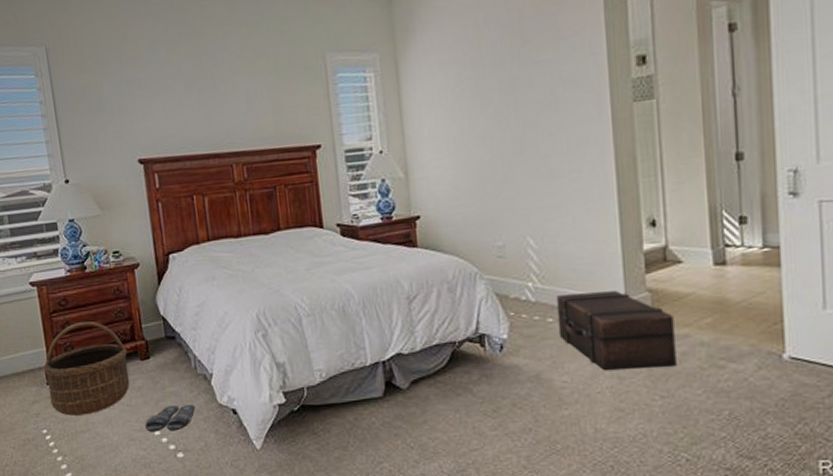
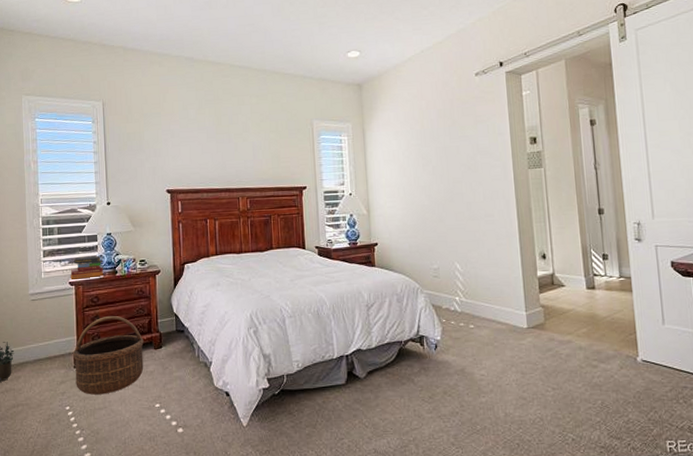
books: none [29,247,70,279] -> present [70,255,104,279]
slippers: present [145,404,195,432] -> none [153,387,196,410]
suitcase: present [556,291,677,370] -> none [476,306,563,366]

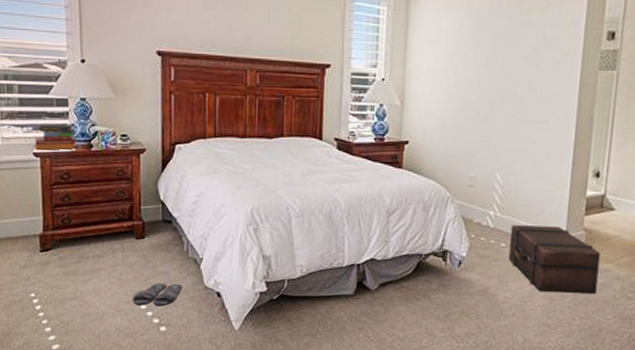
basket: present [72,315,144,395] -> none [38,196,123,284]
slippers: none [153,387,196,410] -> present [133,283,182,307]
suitcase: none [476,306,563,366] -> present [508,225,600,294]

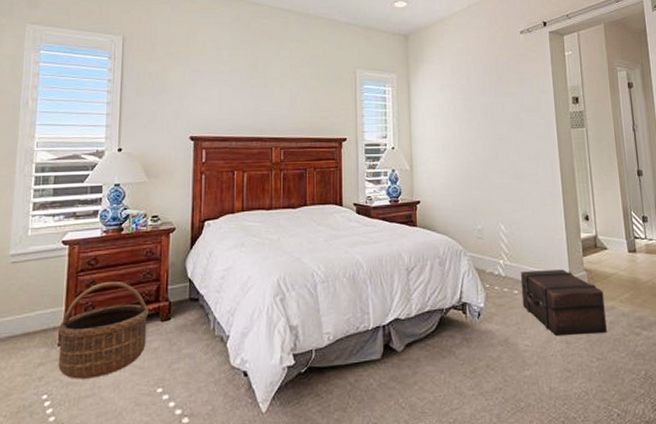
books: present [34,123,77,150] -> none [64,209,107,238]
basket: none [38,196,123,284] -> present [57,281,149,379]
slippers: present [133,283,182,307] -> none [154,366,208,396]

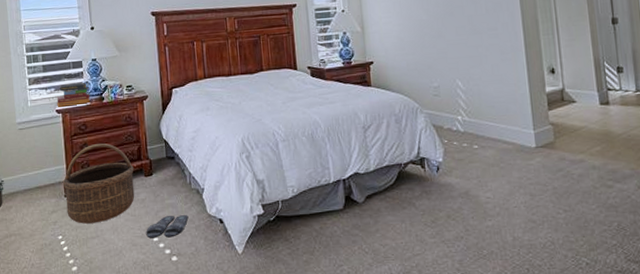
books: none [64,209,107,238] -> present [56,81,91,107]
slippers: none [154,366,208,396] -> present [146,214,189,238]
suitcase: present [520,269,607,335] -> none [479,124,575,188]

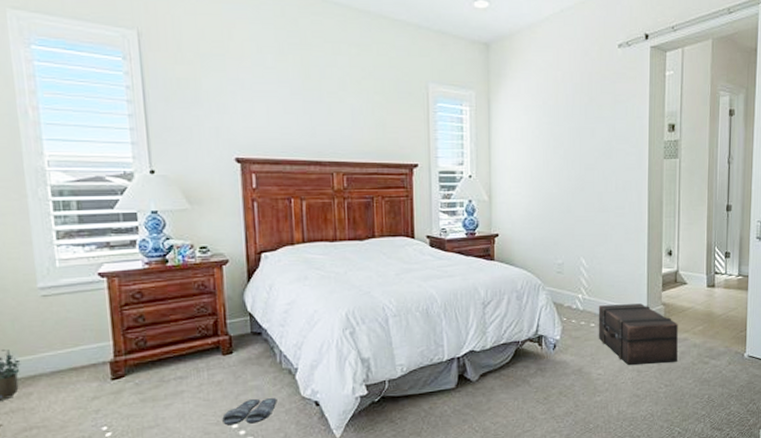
books: present [56,81,91,107] -> none [99,239,149,269]
basket: present [62,143,135,224] -> none [108,315,209,412]
suitcase: none [479,124,575,188] -> present [598,303,678,365]

